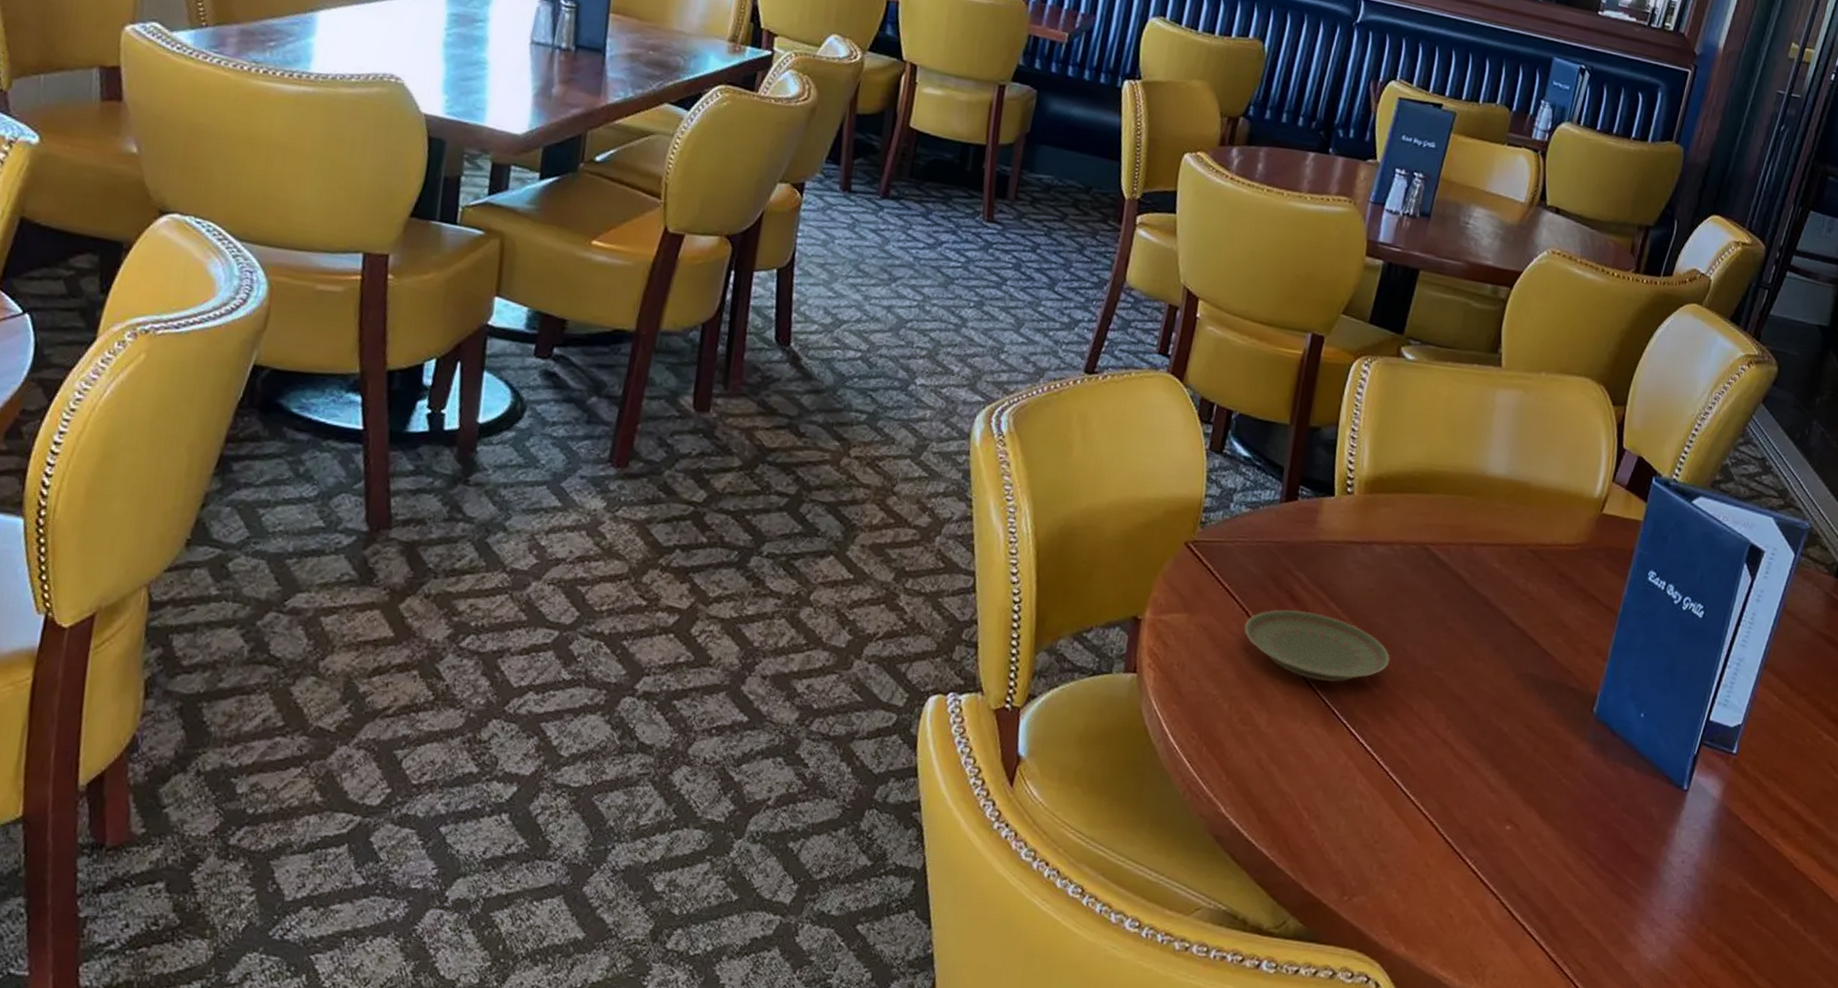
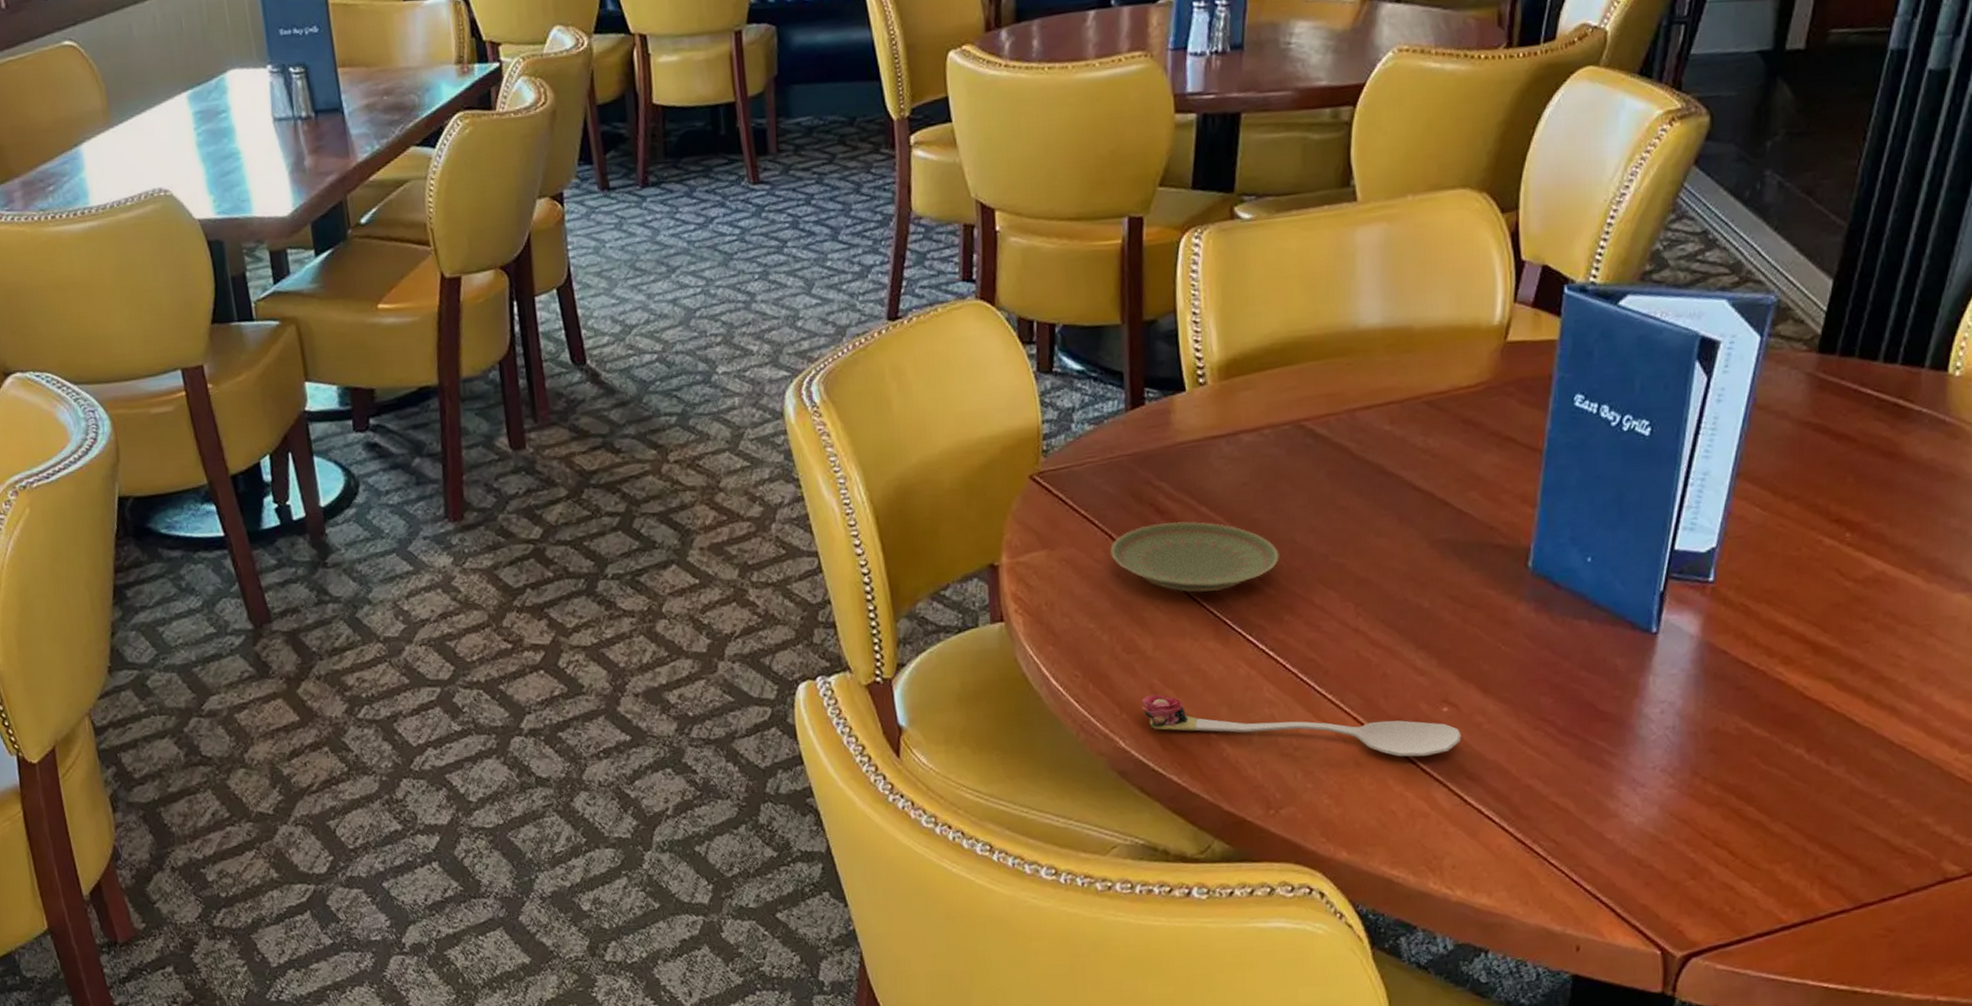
spoon: none [1247,767,1519,869] -> present [1141,694,1462,757]

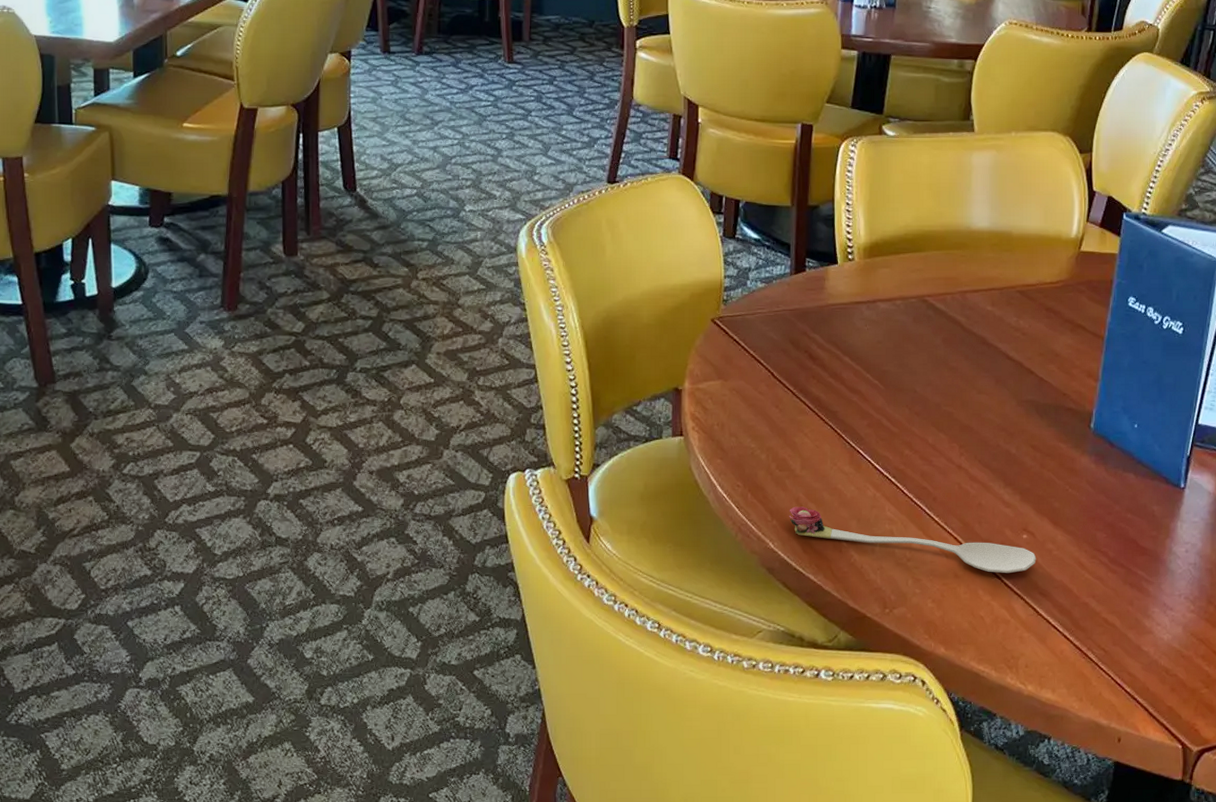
plate: present [1110,521,1279,593] -> none [772,367,903,426]

